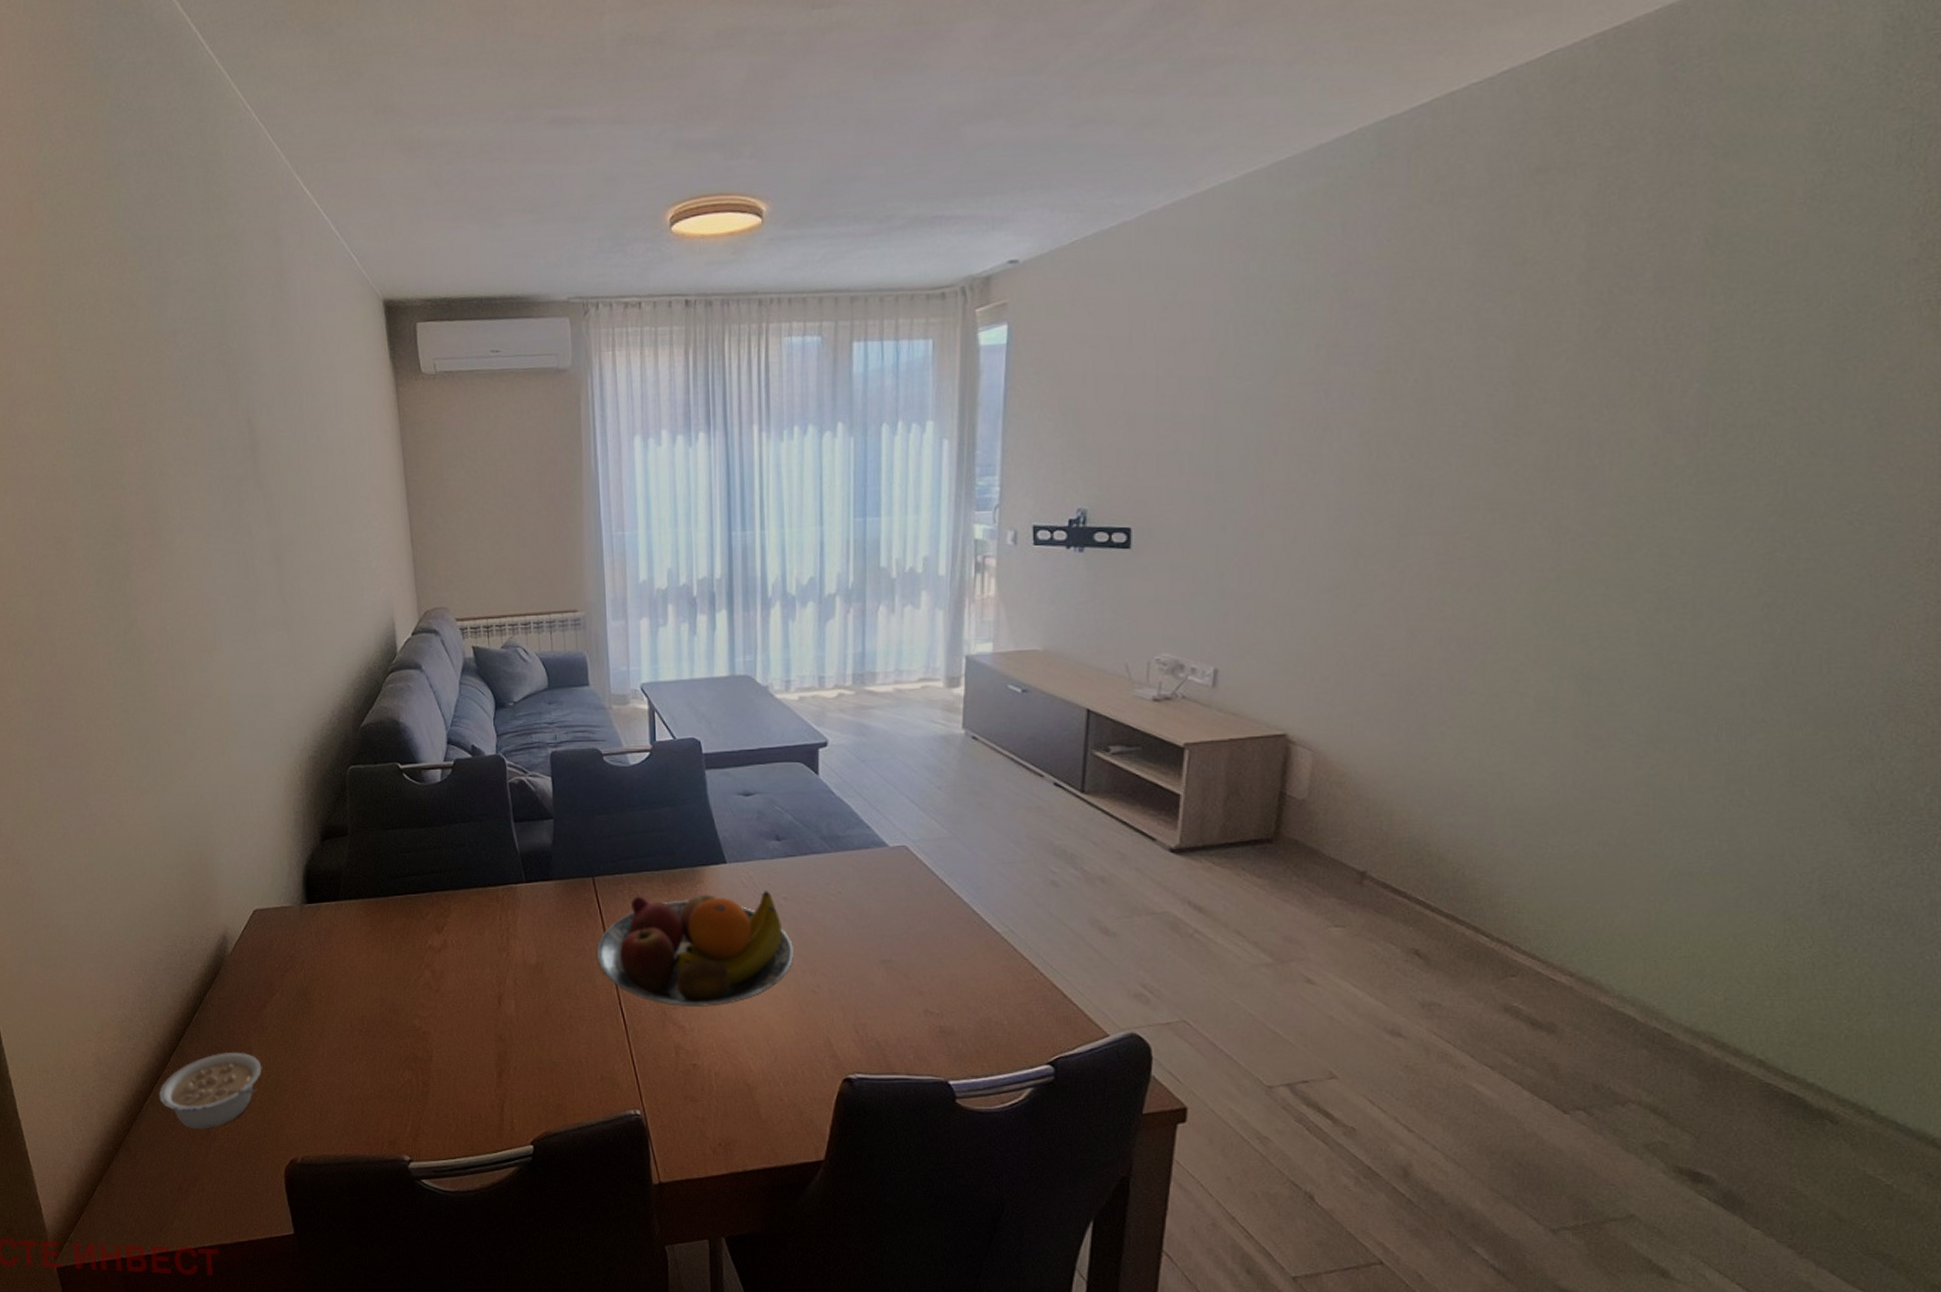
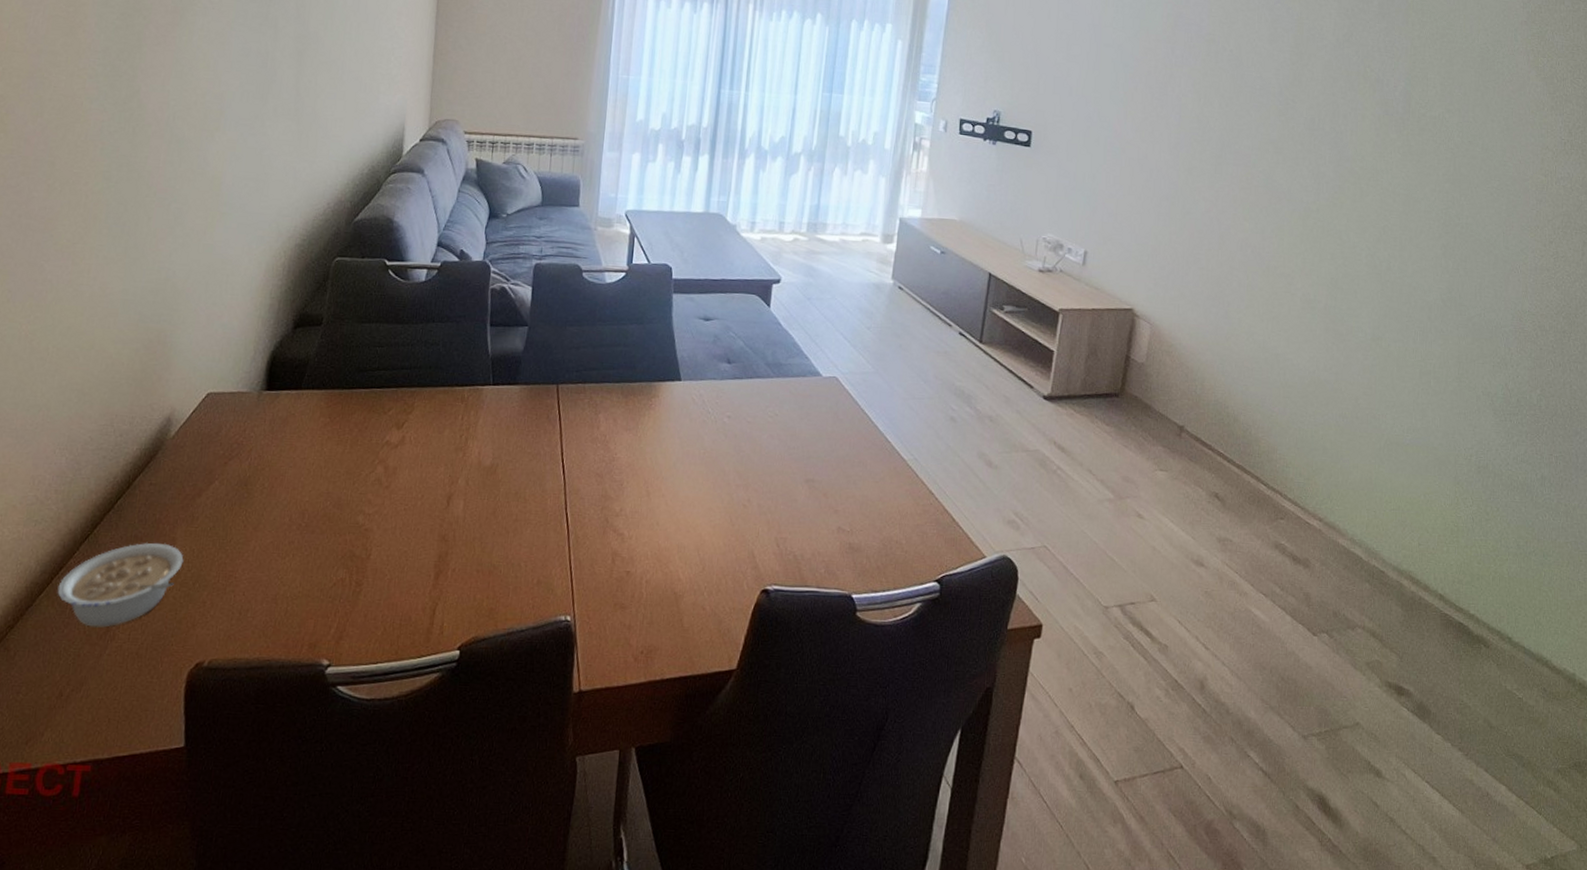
fruit bowl: present [596,891,794,1007] -> none [550,405,731,516]

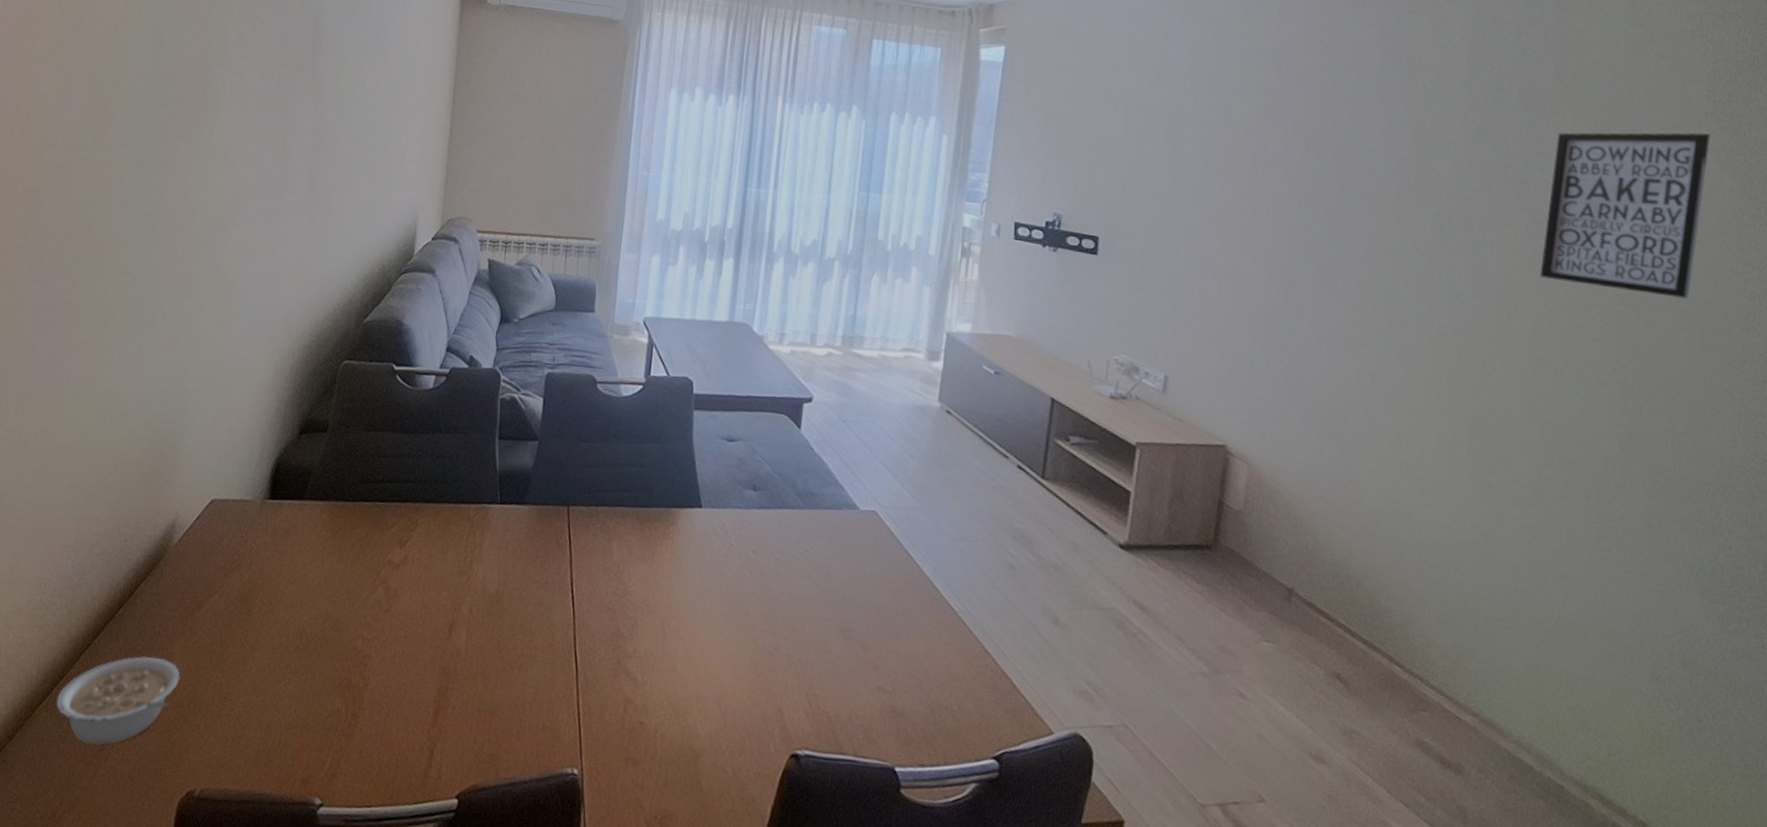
wall art: none [1388,38,1523,177] -> present [1540,132,1711,299]

